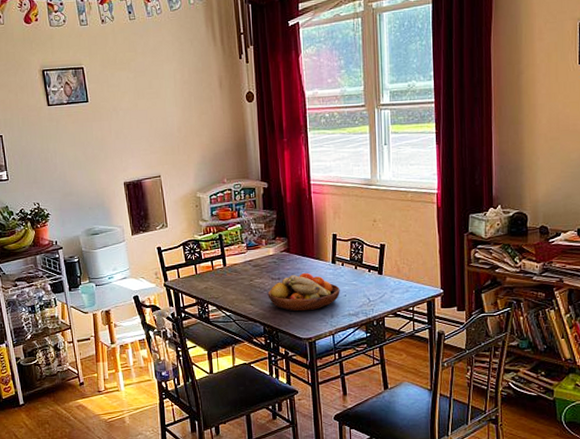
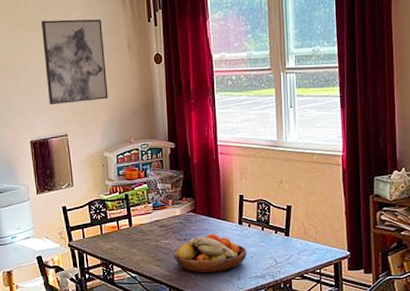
wall art: none [131,57,201,146] -> present [41,19,108,105]

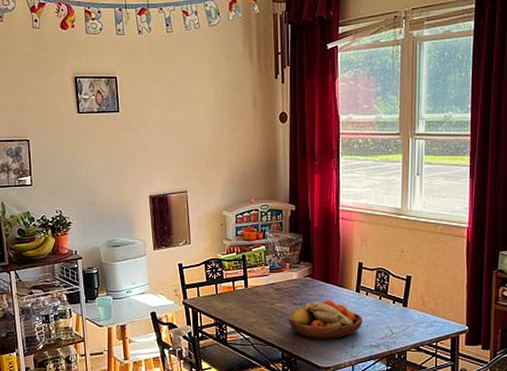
wall art: present [41,19,108,105] -> none [165,72,231,160]

